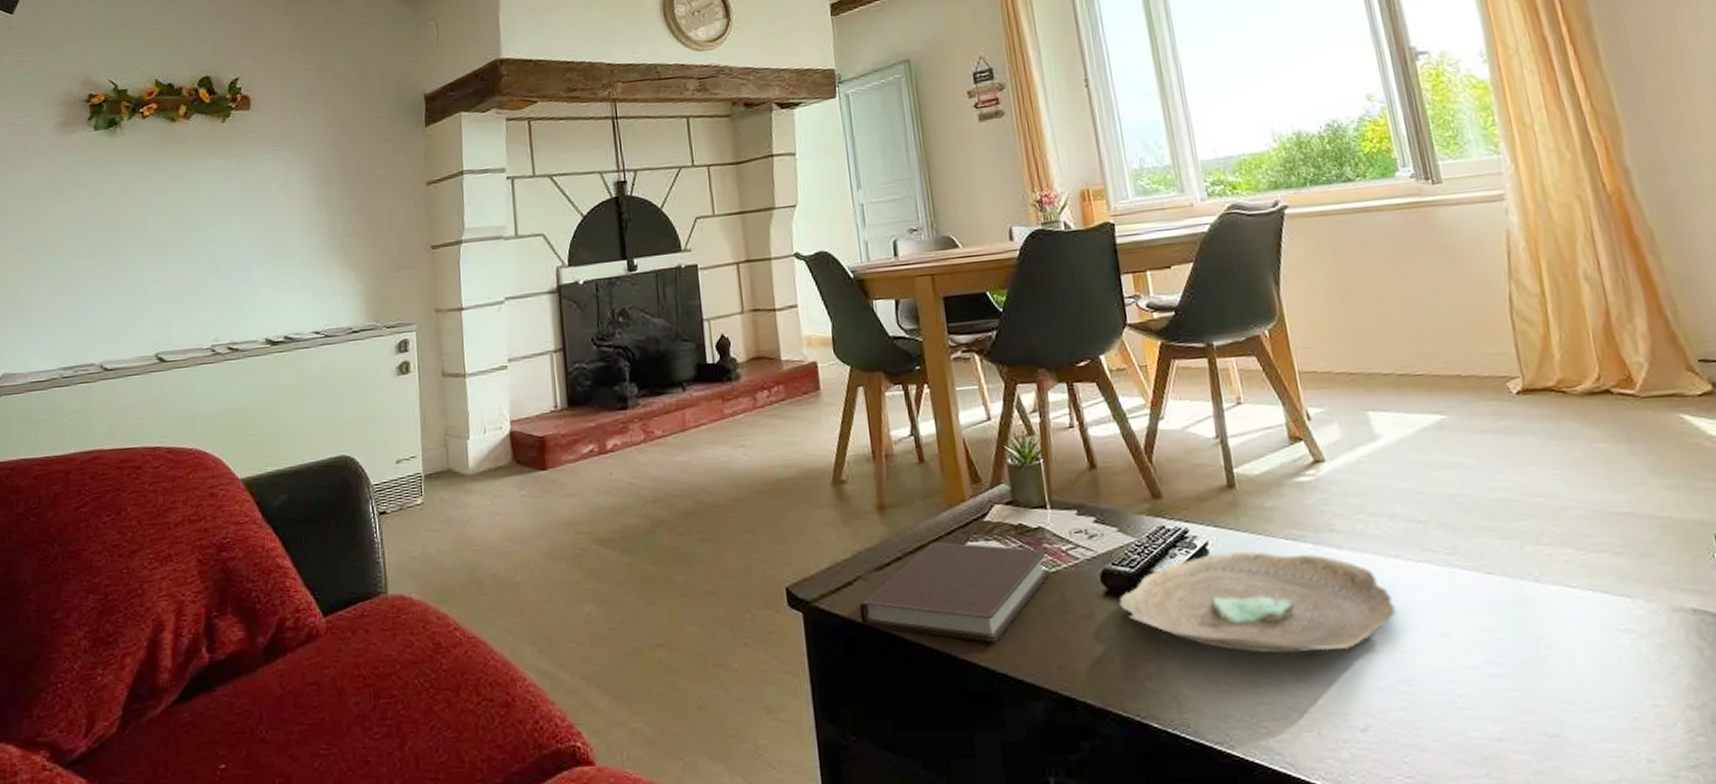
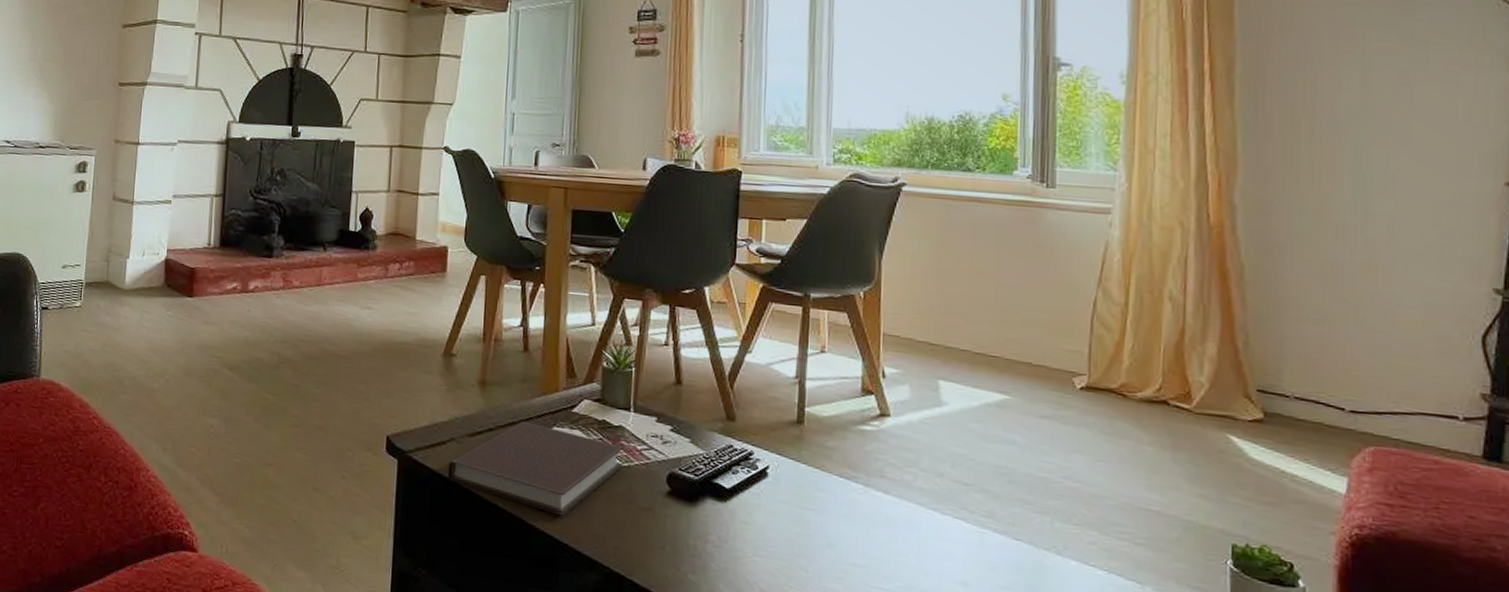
decorative bowl: present [1119,551,1396,654] -> none [679,477,925,580]

